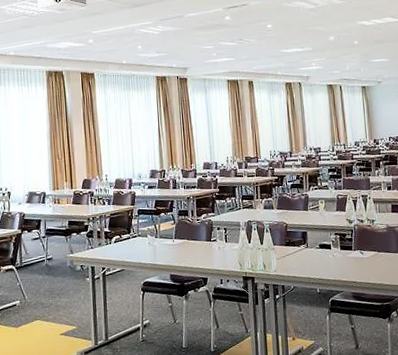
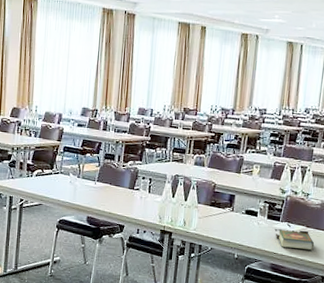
book: none [349,255,389,275] -> present [274,229,315,251]

